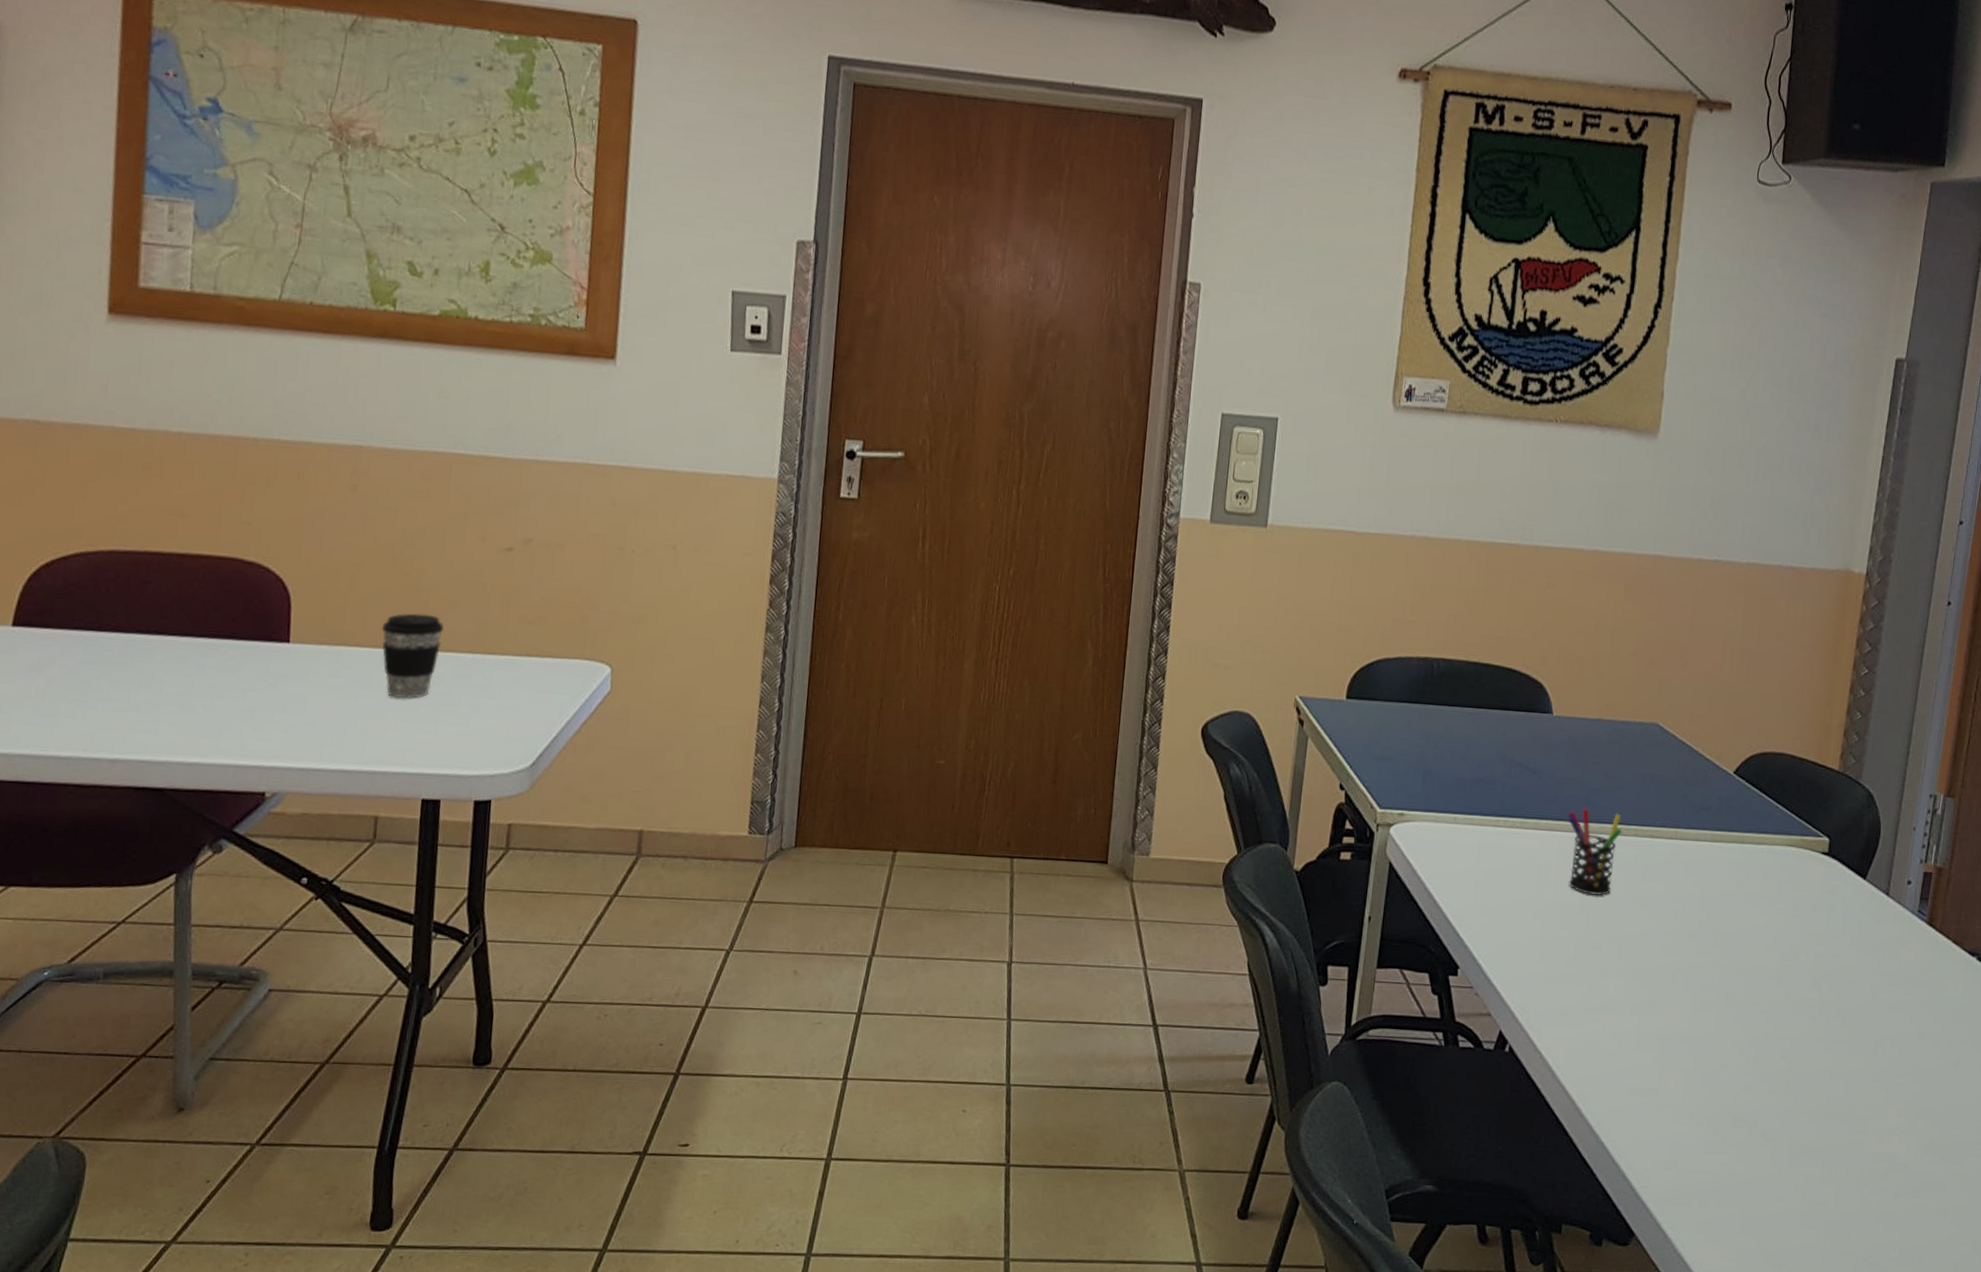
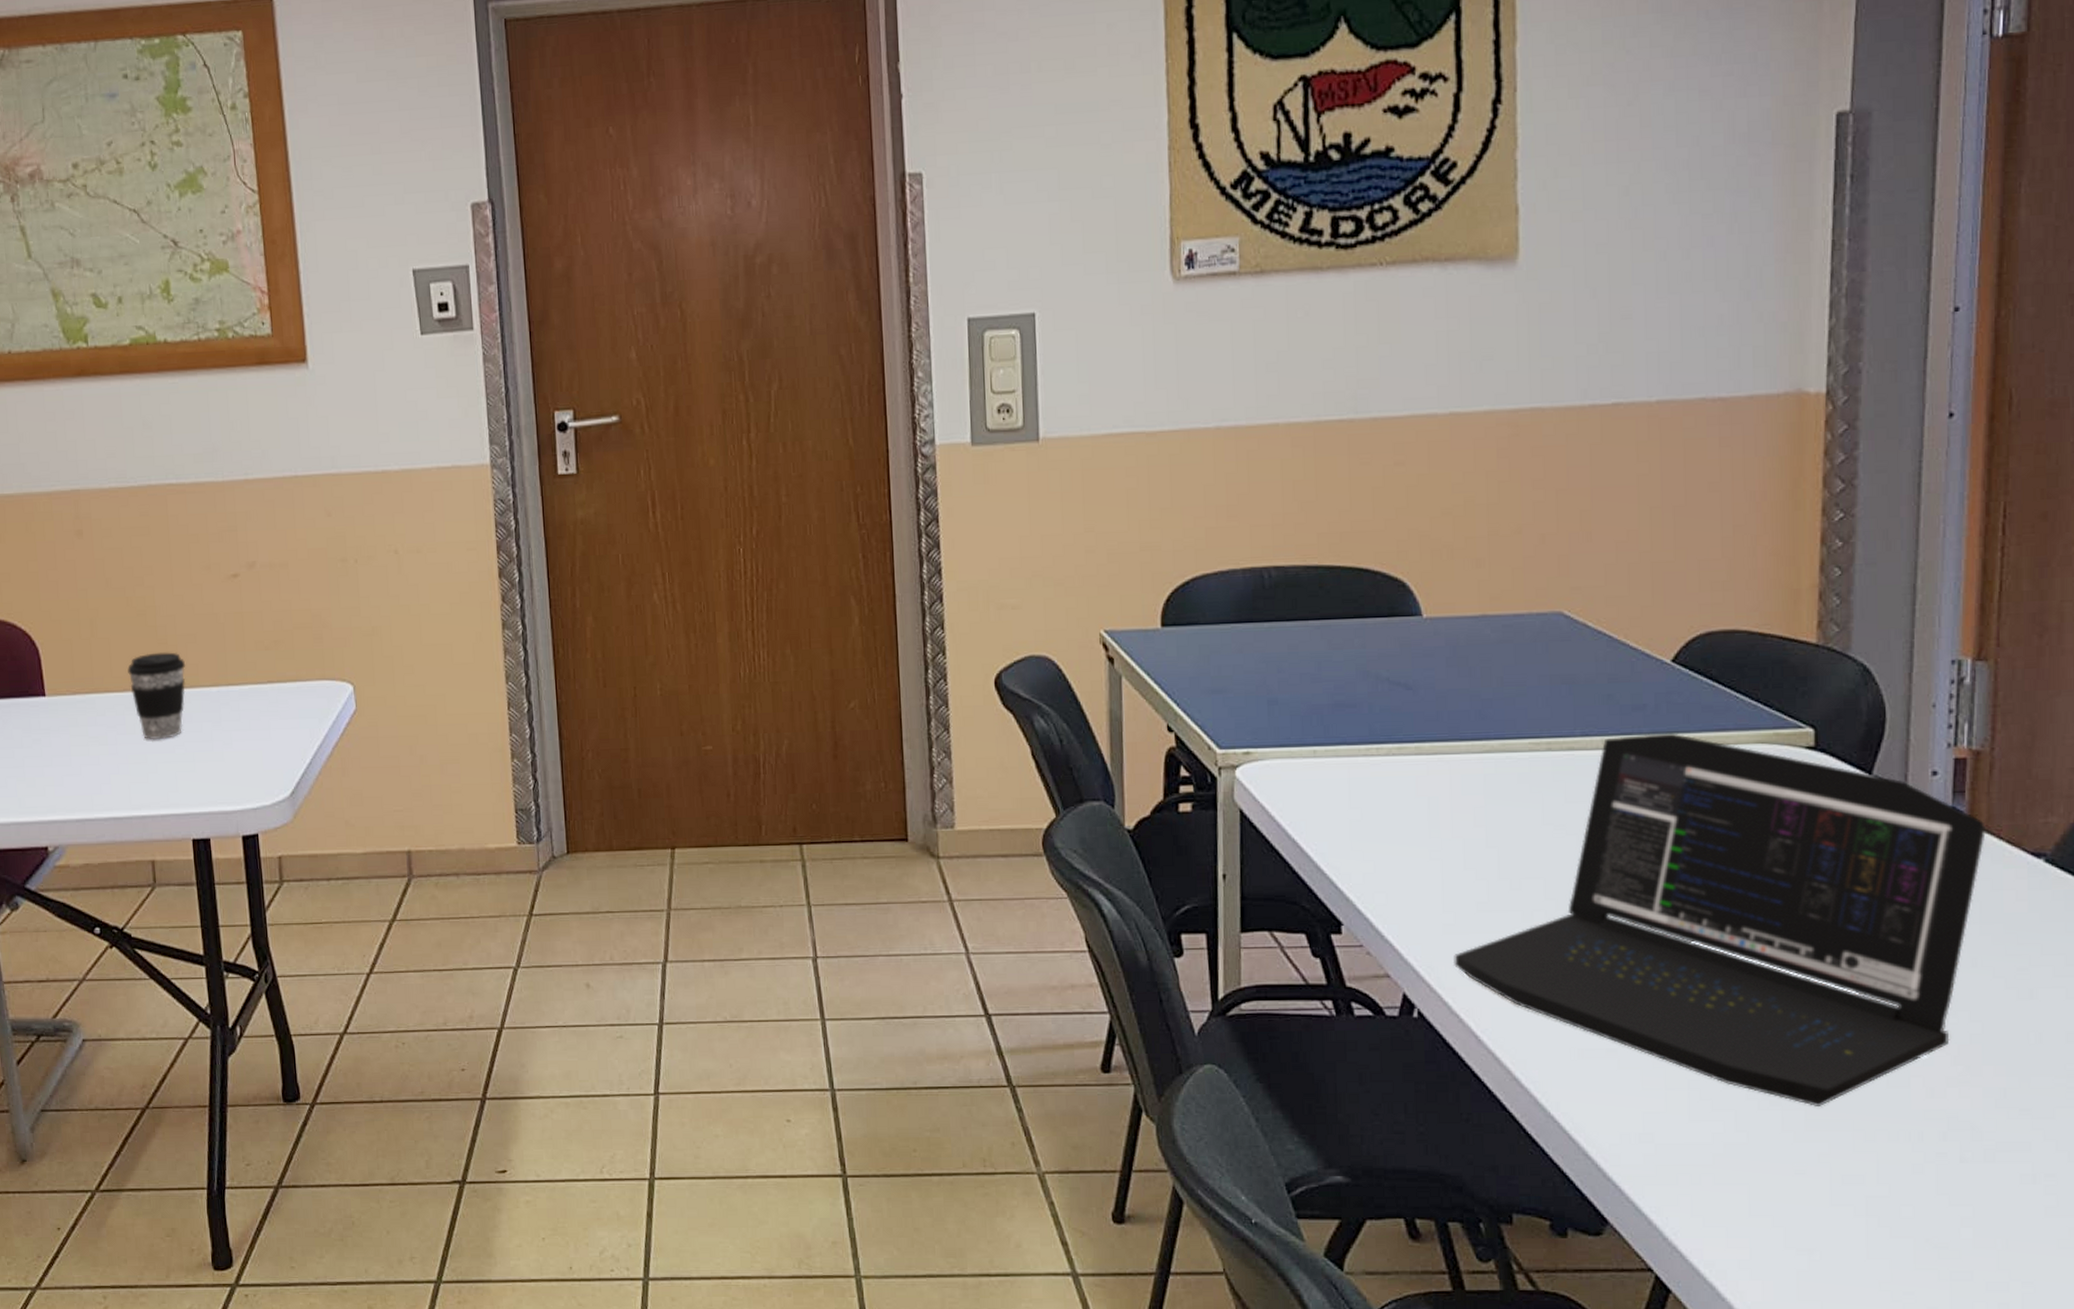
laptop: none [1542,830,1940,1145] -> present [1454,733,1986,1106]
pen holder: present [1567,808,1622,896] -> none [1456,723,1531,827]

